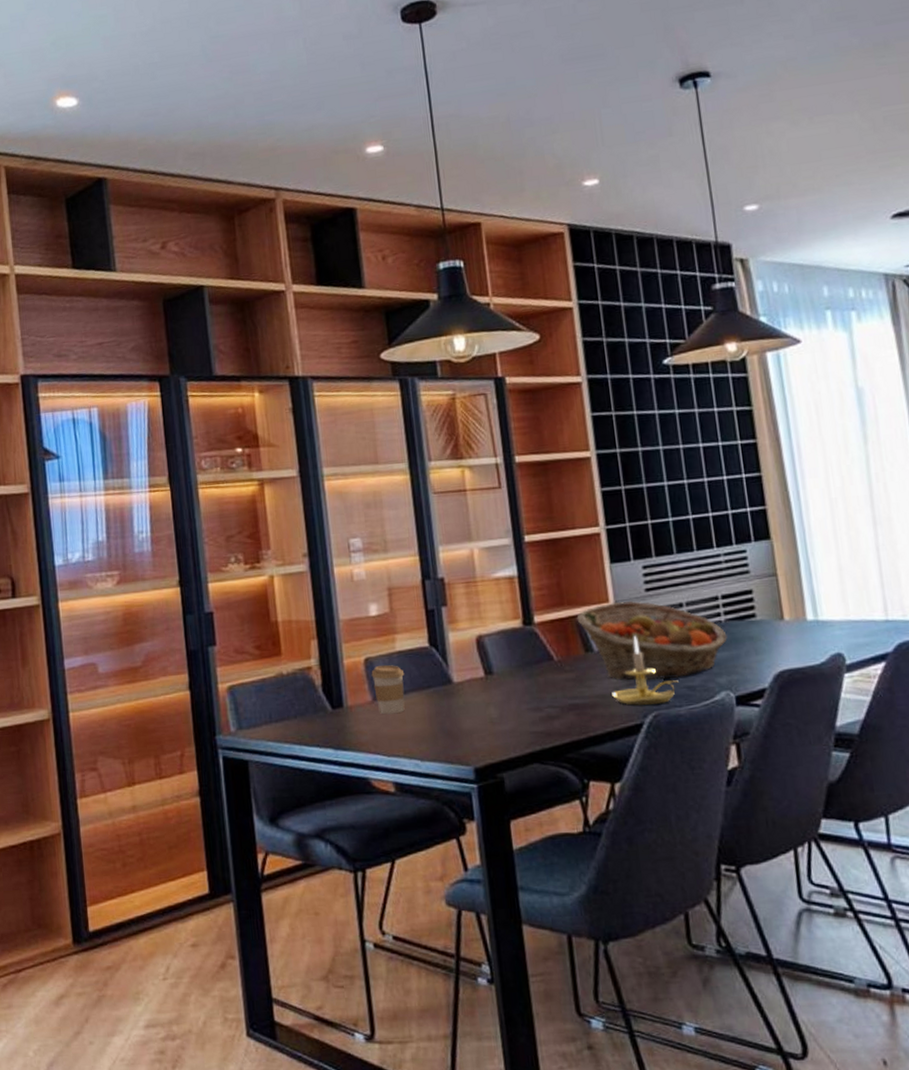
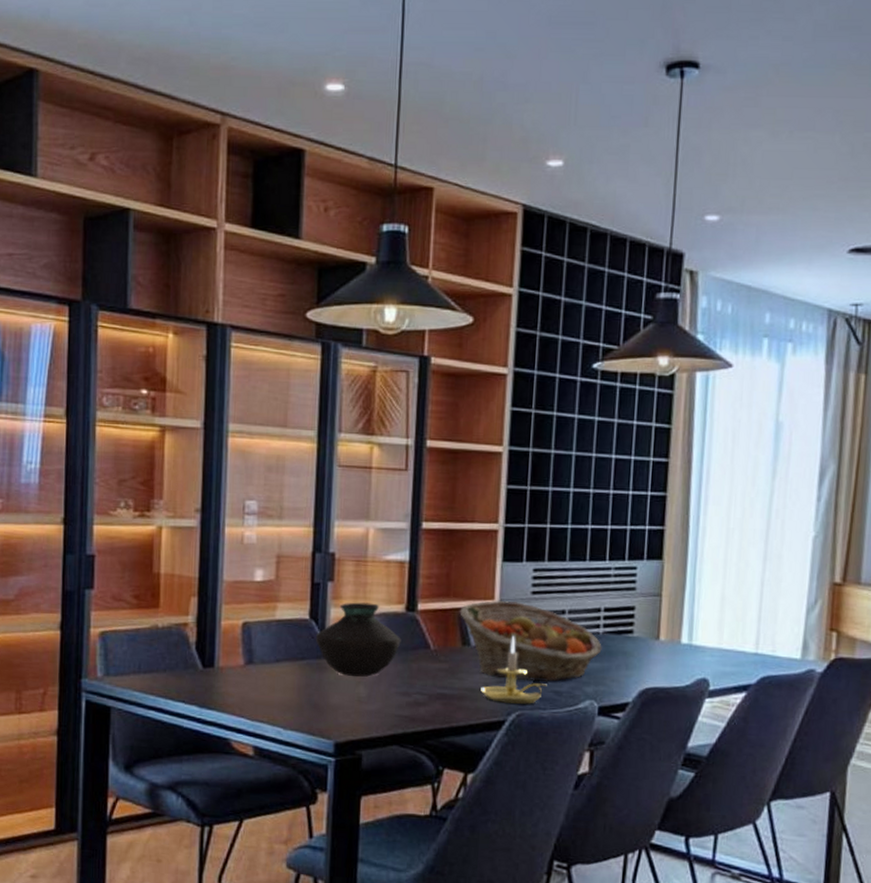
coffee cup: present [371,664,405,715] -> none [247,631,281,681]
vase: none [438,622,524,699] -> present [315,602,401,677]

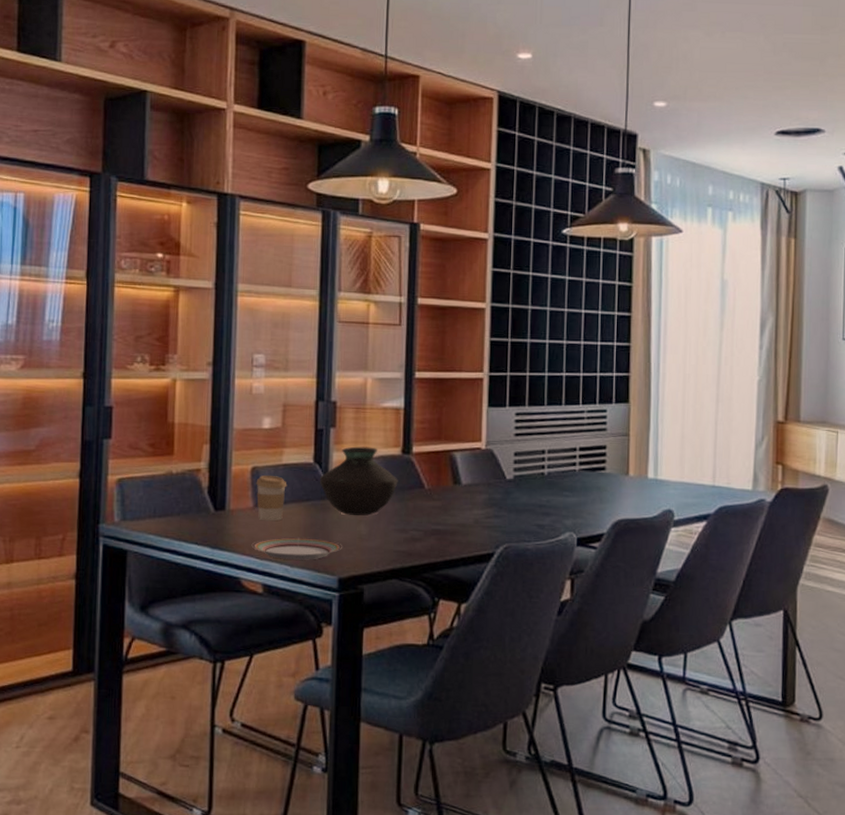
plate: none [242,697,339,723] -> present [251,537,342,560]
coffee cup: none [247,631,281,681] -> present [256,475,287,522]
fruit basket: present [460,600,602,682] -> none [450,442,579,516]
candle holder: present [481,635,547,704] -> none [471,474,531,537]

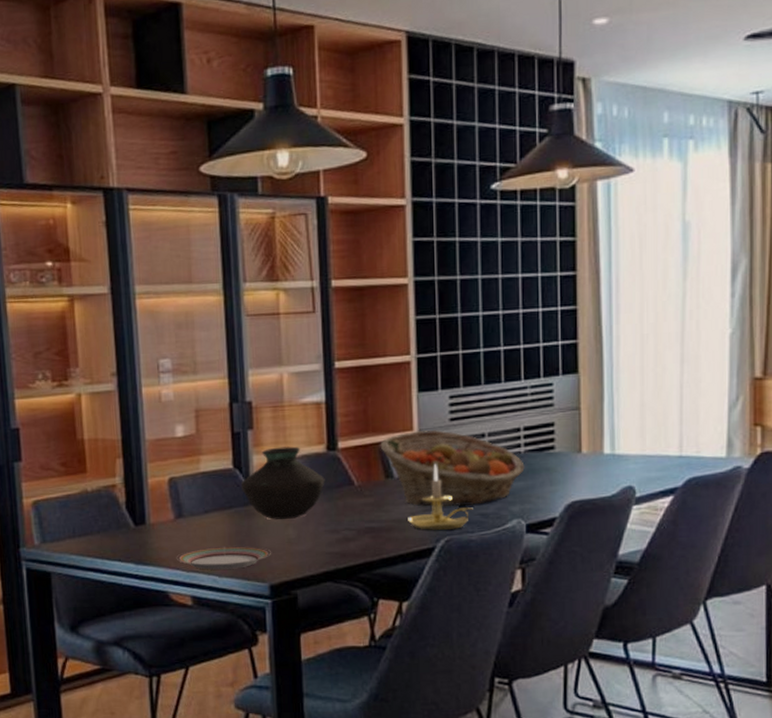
coffee cup: present [256,475,287,522] -> none [174,484,208,533]
fruit basket: none [450,442,579,516] -> present [380,429,525,507]
candle holder: none [471,474,531,537] -> present [408,463,473,530]

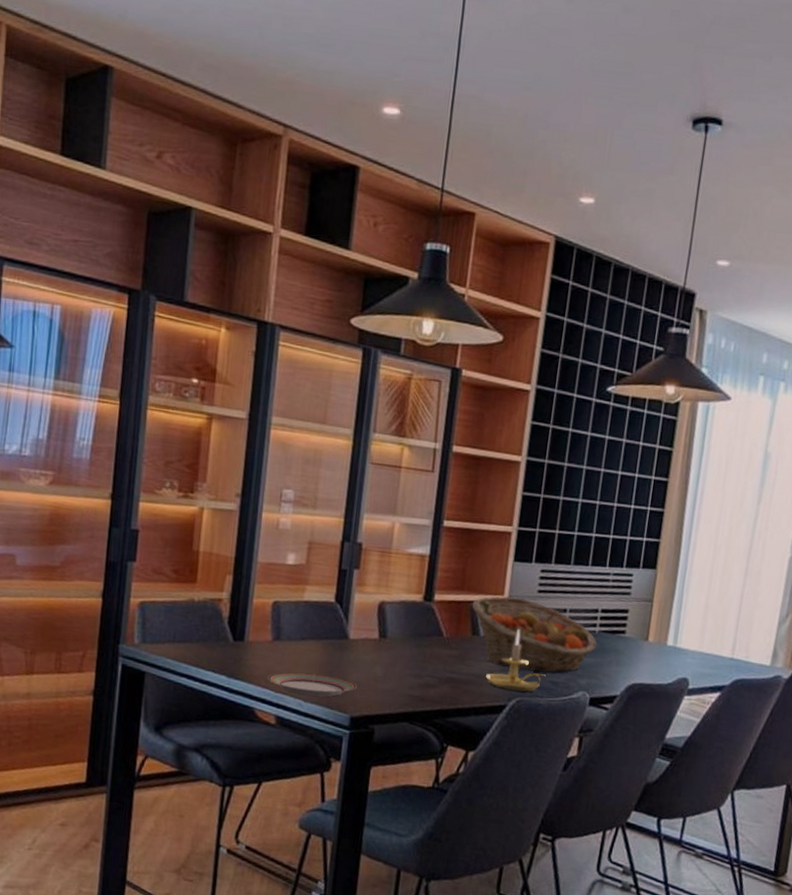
vase: present [240,446,325,520] -> none [339,589,418,659]

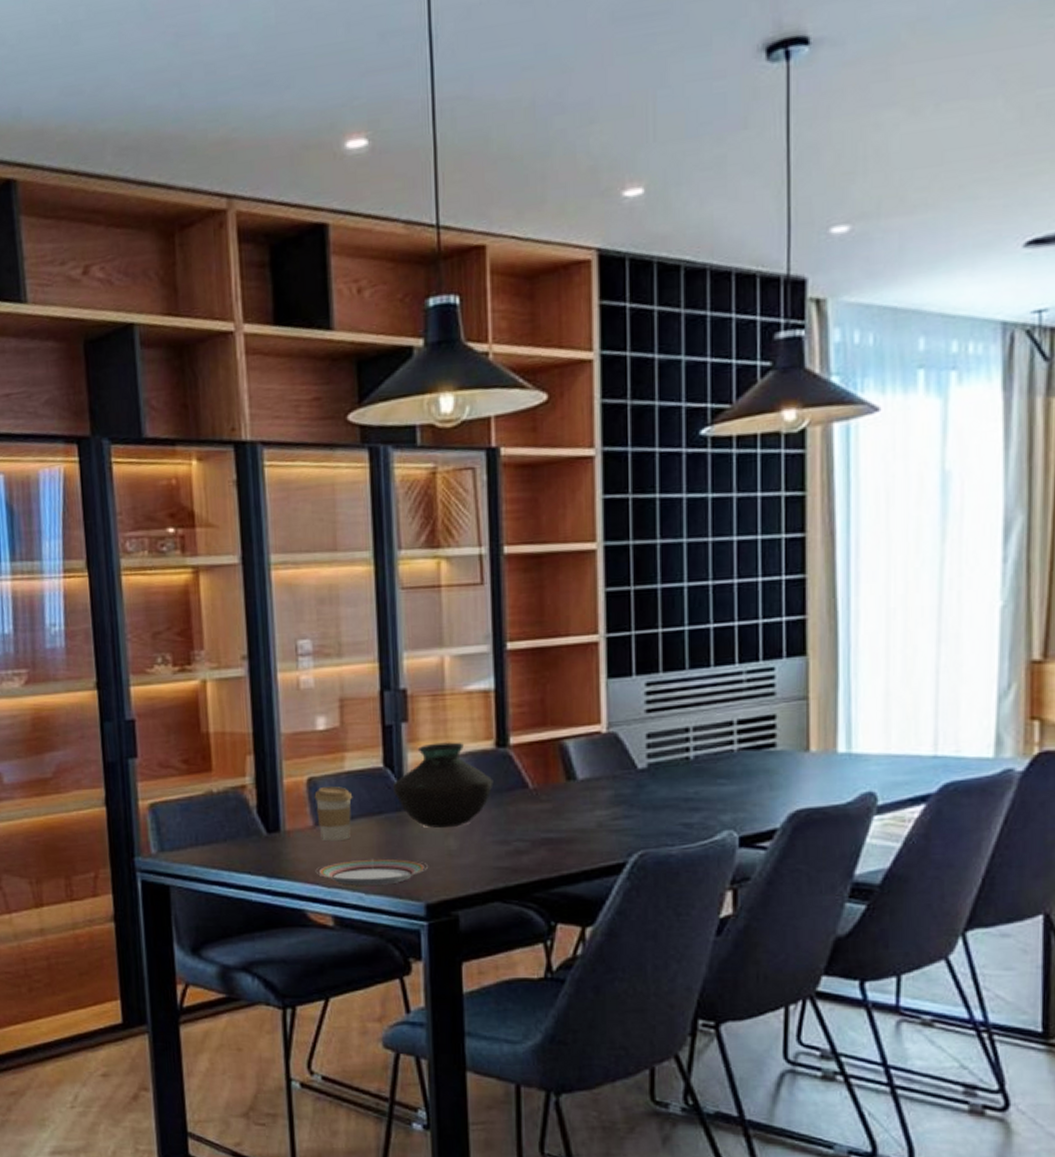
coffee cup: none [276,610,307,656] -> present [314,786,353,842]
vase: none [339,589,418,659] -> present [392,742,494,829]
fruit basket: present [472,595,597,673] -> none [560,722,738,815]
candle holder: present [486,628,546,692] -> none [593,763,674,842]

